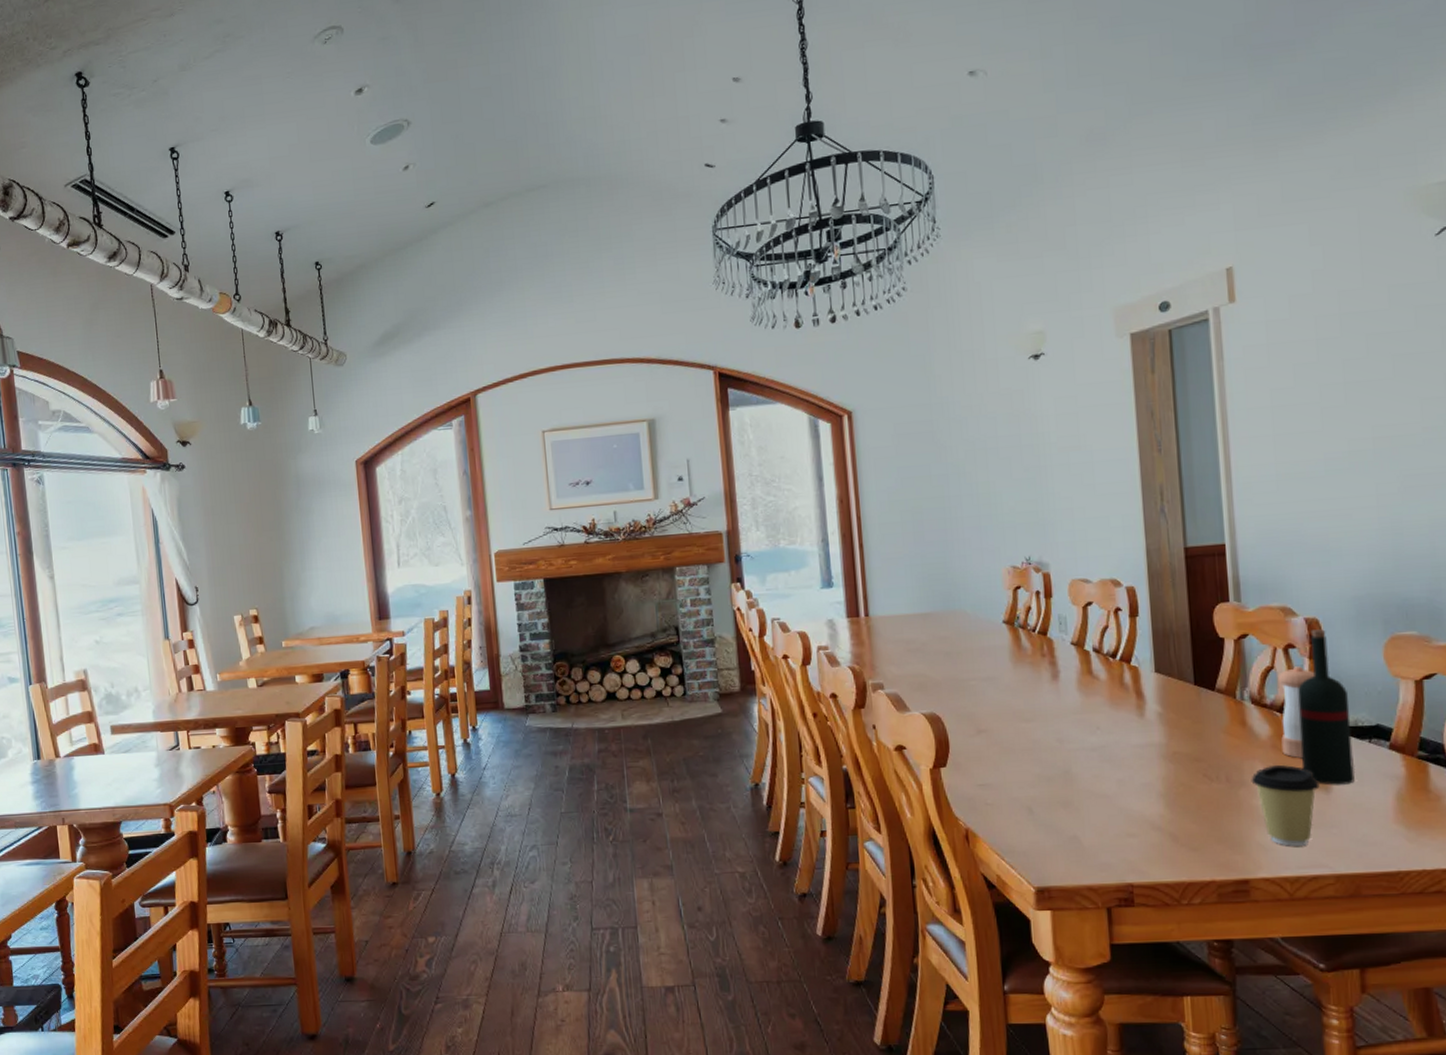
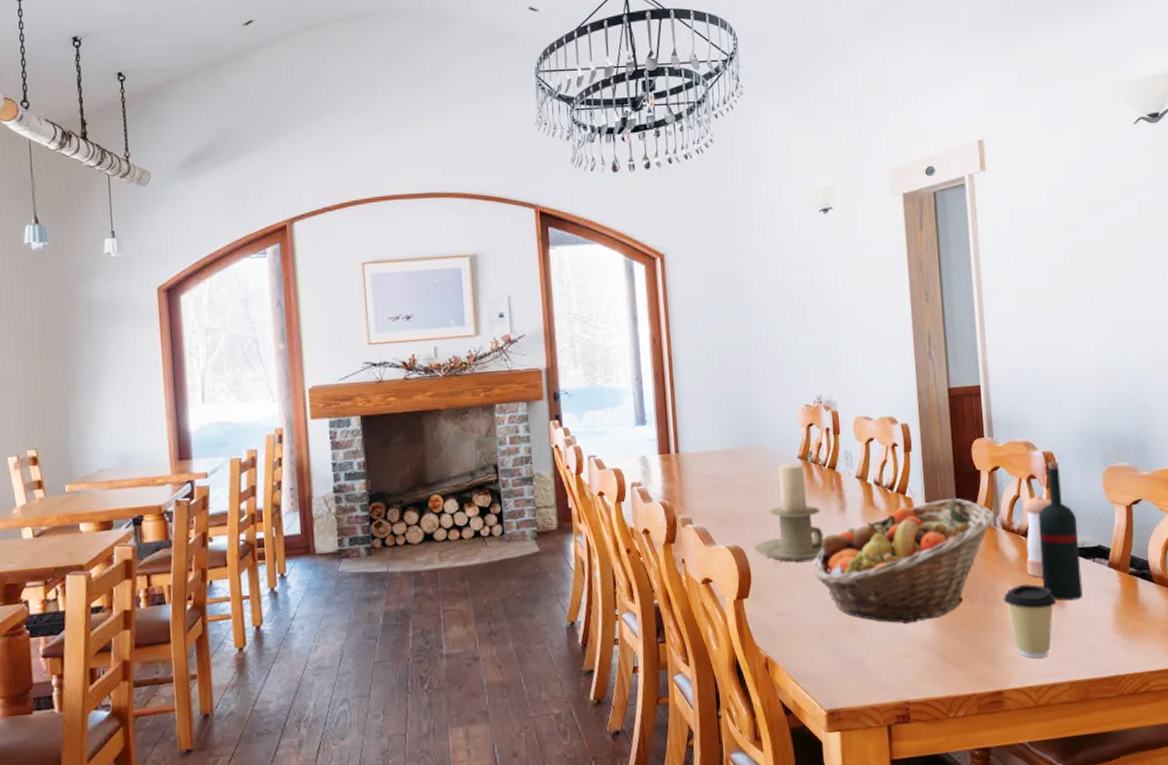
candle holder: none [953,629,1033,731] -> present [754,464,824,562]
fruit basket: none [1020,667,1243,801] -> present [813,497,996,624]

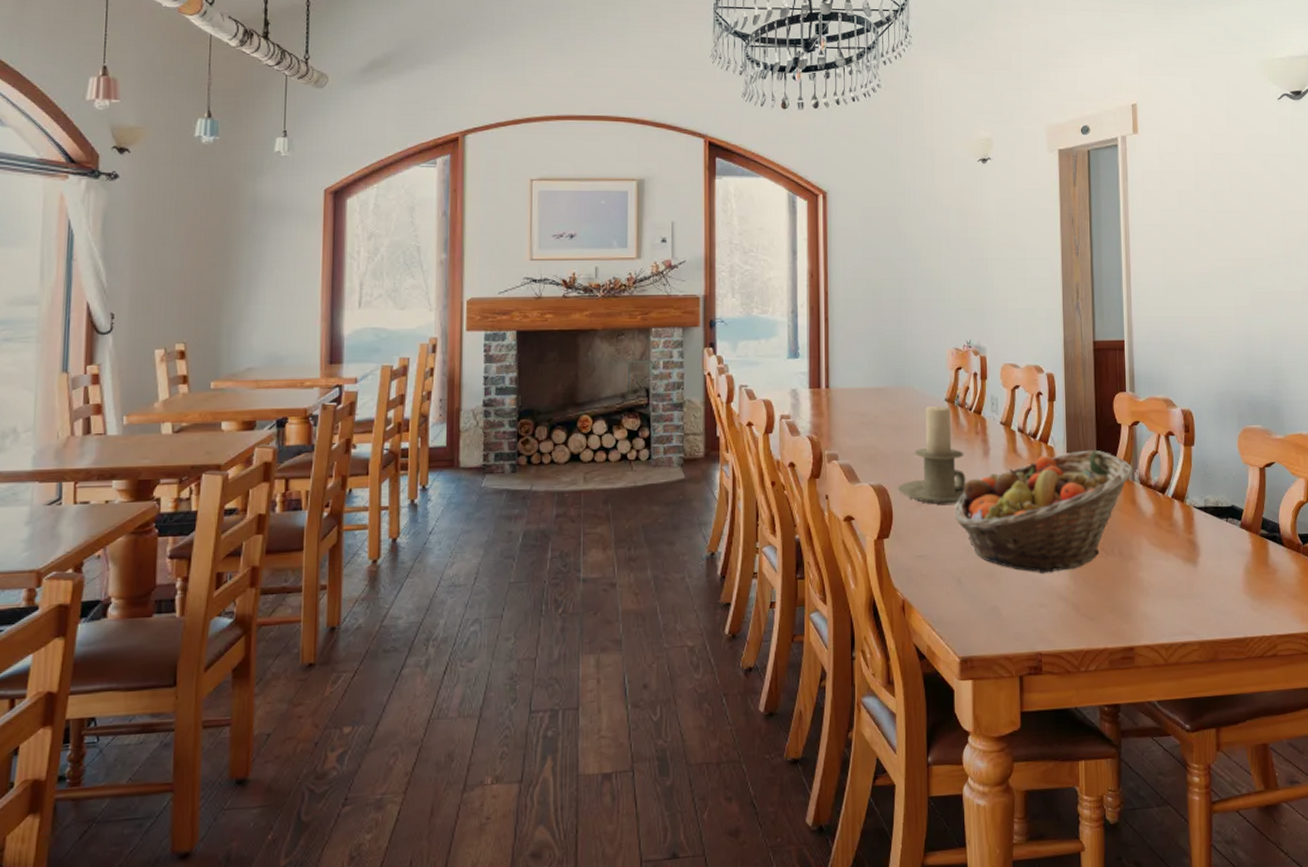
coffee cup: present [1003,584,1056,658] -> none [1138,540,1189,615]
pepper shaker: present [1022,495,1052,577] -> none [1160,452,1188,534]
wine bottle: present [1038,462,1083,601] -> none [1175,420,1215,559]

